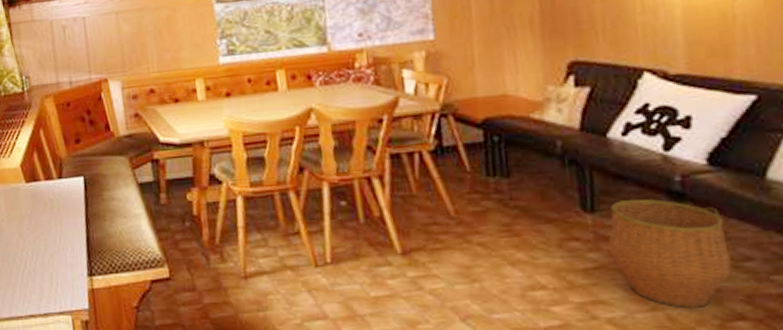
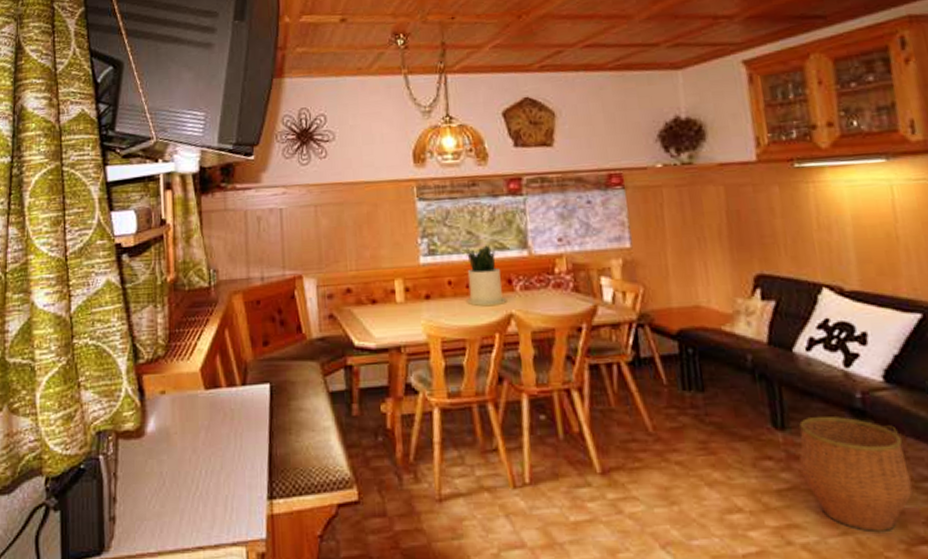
planter: none [264,43,307,103] -> present [465,245,507,307]

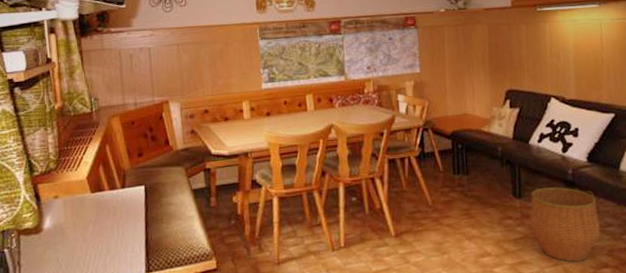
planter: present [465,245,507,307] -> none [297,73,329,120]

